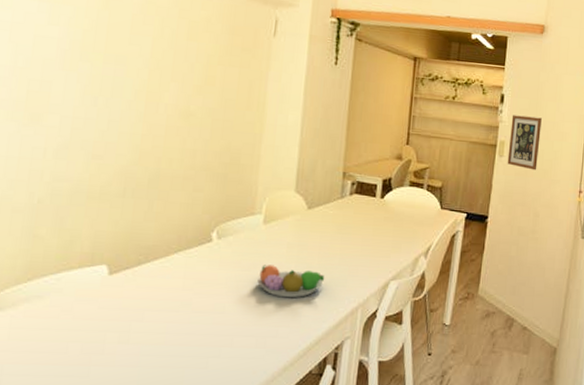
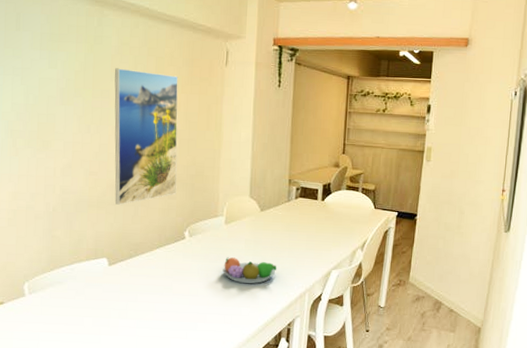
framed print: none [124,30,215,197] -> present [114,68,178,205]
picture frame: present [507,115,542,171] -> none [434,123,466,173]

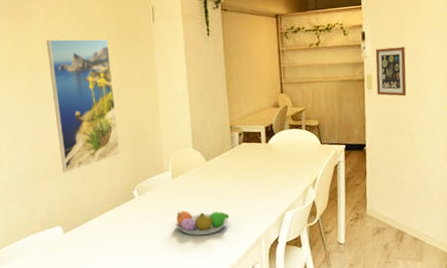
picture frame: none [434,123,466,173] -> present [375,46,407,97]

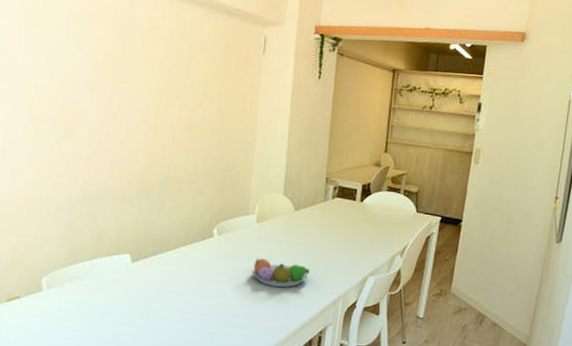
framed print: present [47,39,121,172] -> none [140,52,212,198]
picture frame: present [375,46,407,97] -> none [482,123,519,177]

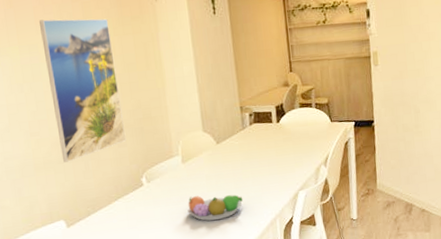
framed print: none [140,52,212,198] -> present [39,18,126,163]

